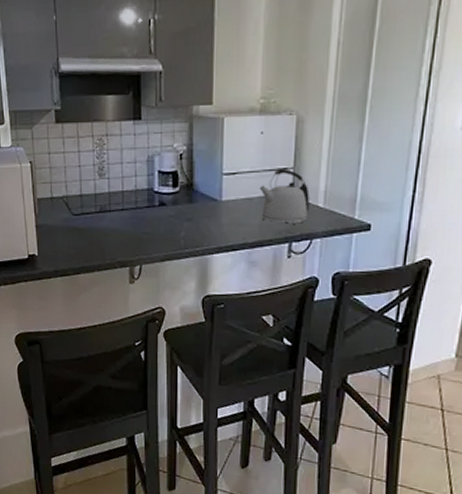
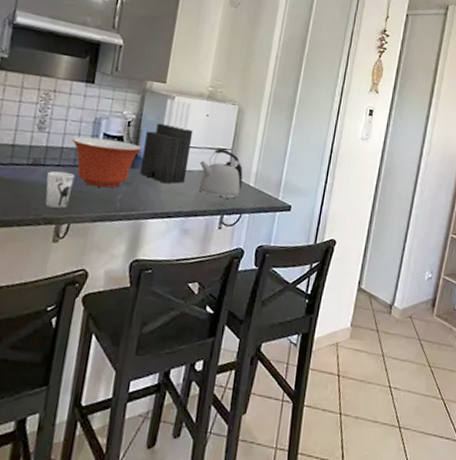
cup: none [115,215,139,251] -> present [45,171,75,209]
mixing bowl: none [131,176,198,226] -> present [72,137,143,188]
knife block: none [198,121,249,216] -> present [140,99,194,184]

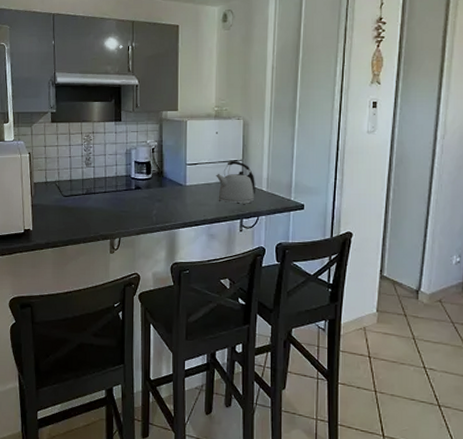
cup: present [45,171,75,209] -> none [98,196,119,226]
mixing bowl: present [72,137,143,188] -> none [112,165,167,206]
knife block: present [140,99,194,184] -> none [167,124,207,197]

